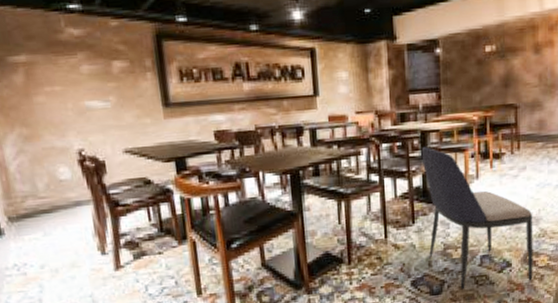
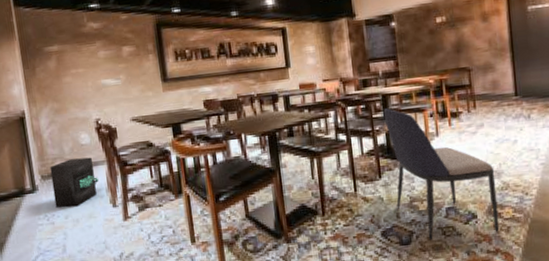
speaker: none [19,195,83,255] -> present [50,157,98,208]

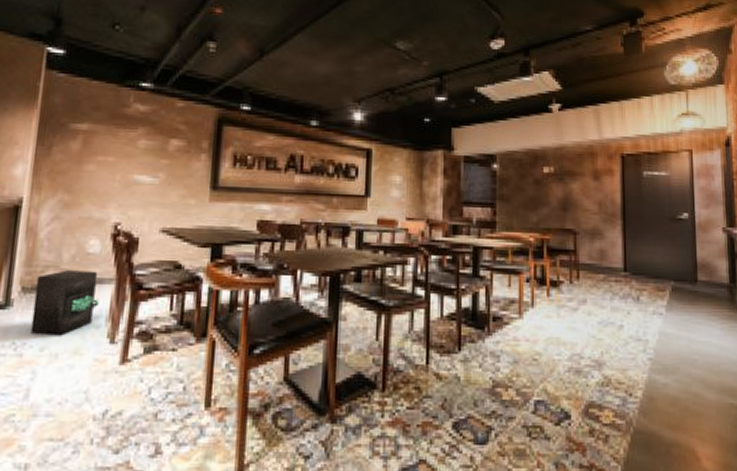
chair: present [383,107,499,240] -> none [472,263,596,442]

